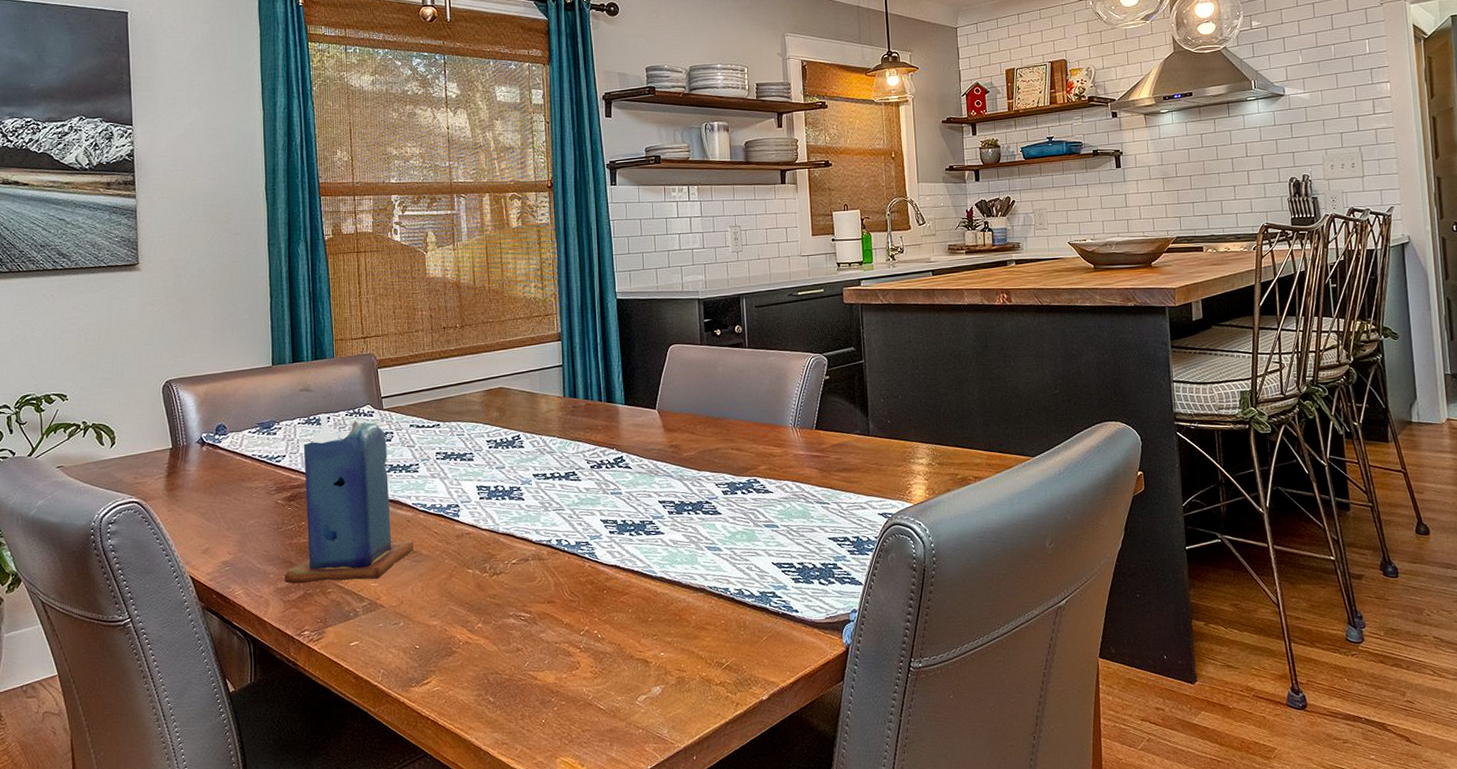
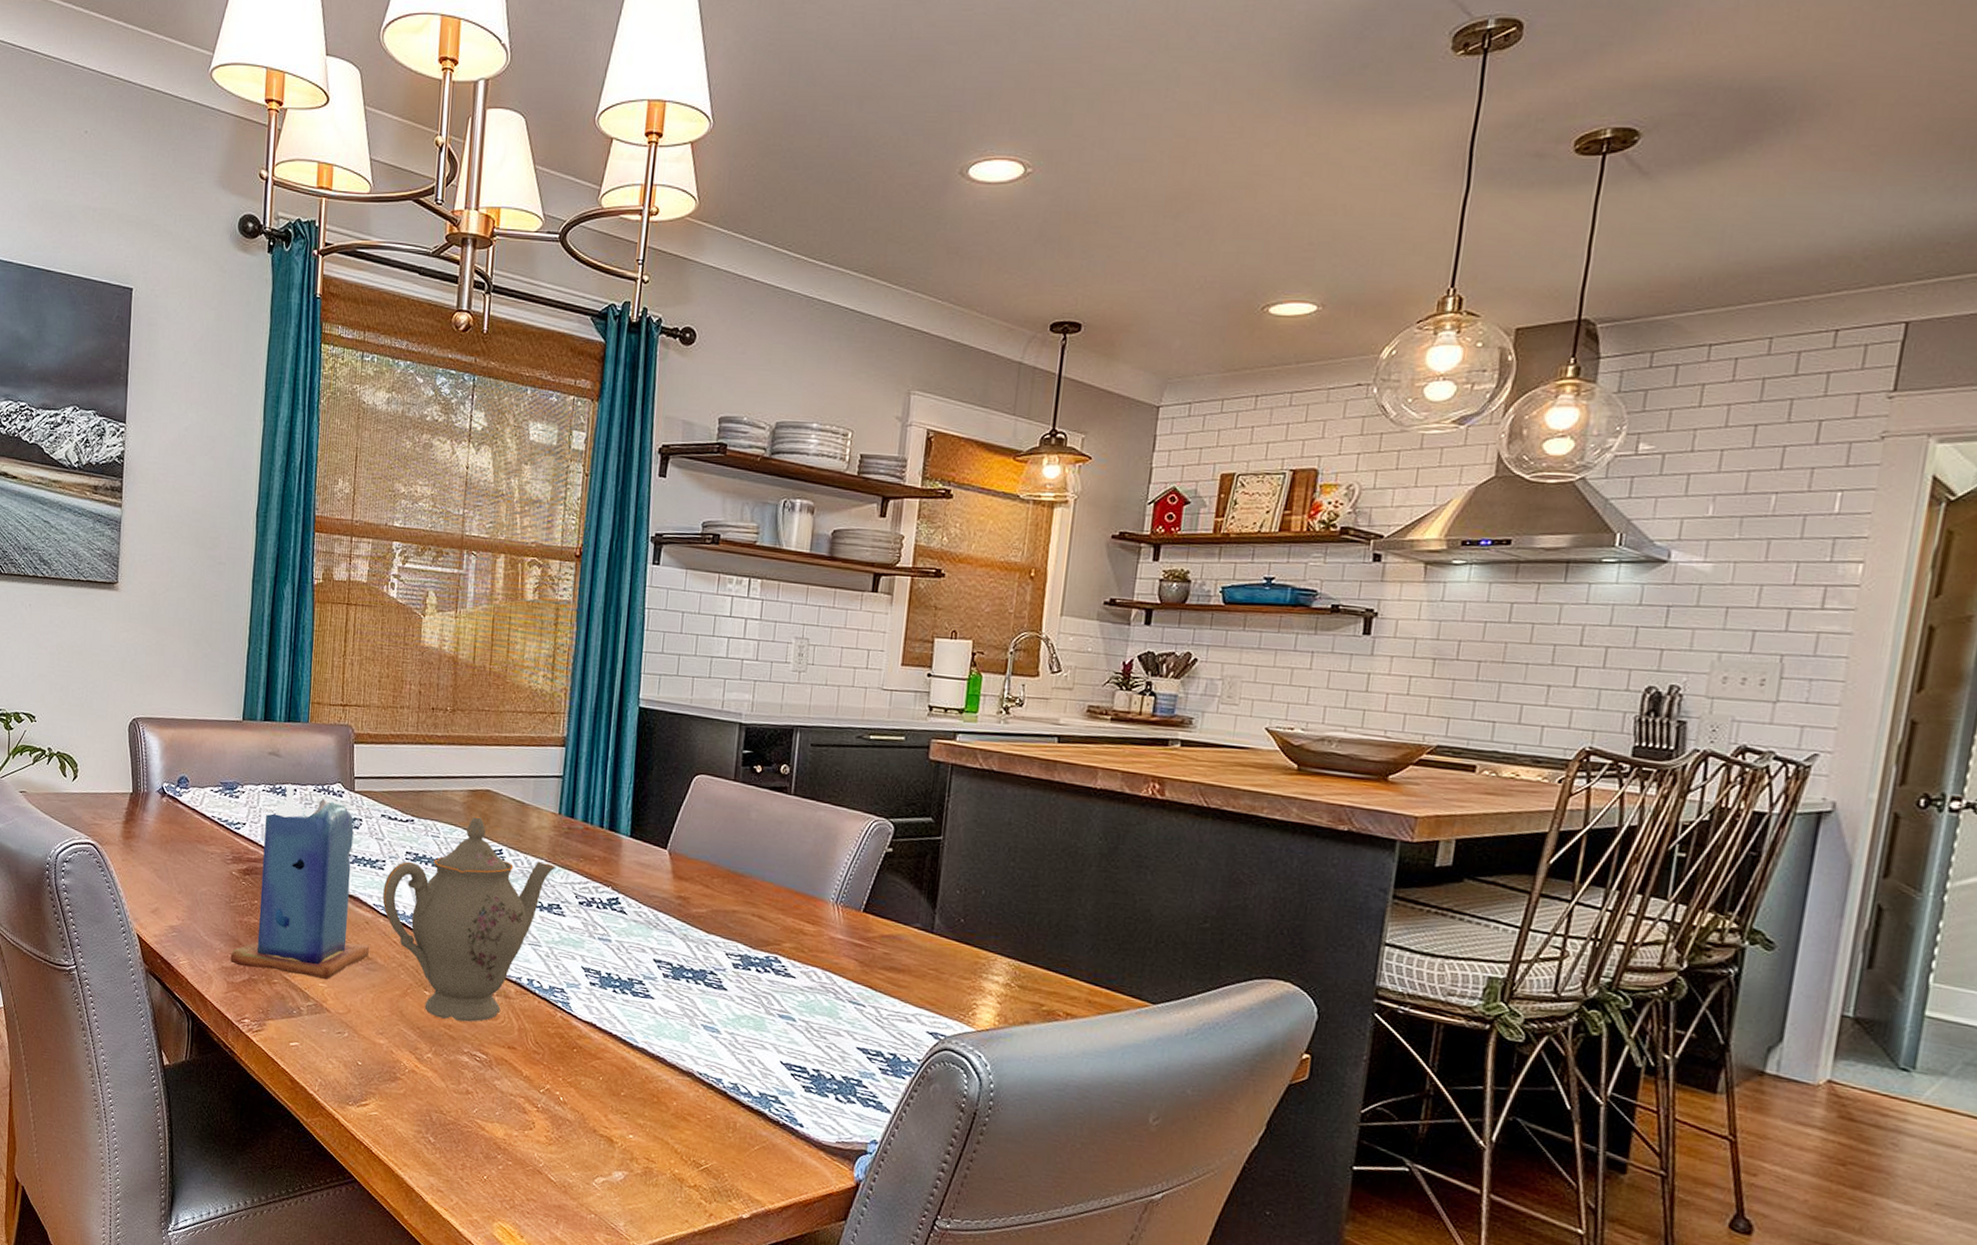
teapot: none [420,410,567,590] -> present [382,815,556,1022]

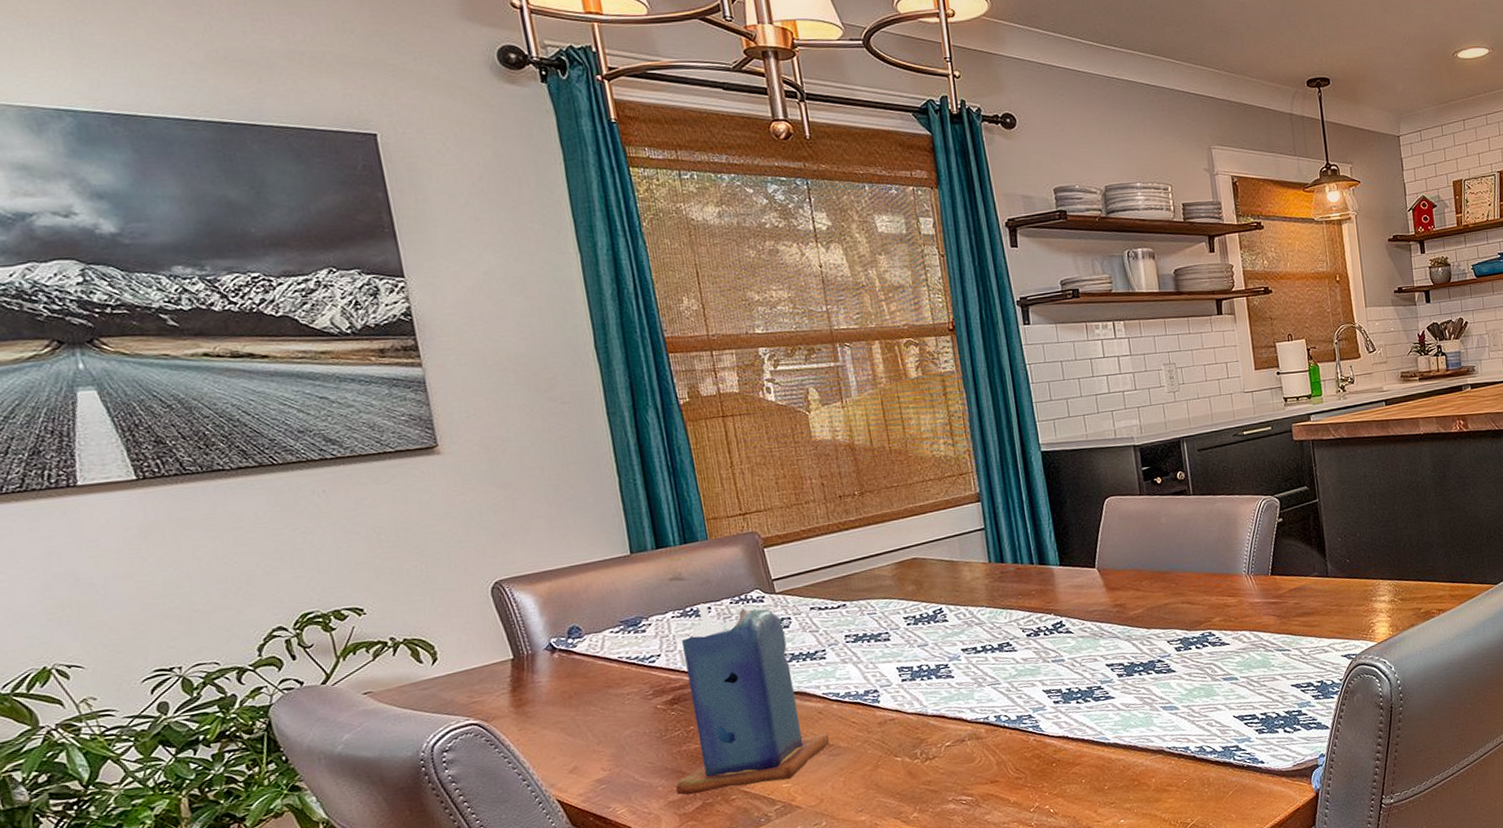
teapot: present [382,815,556,1022] -> none [829,584,998,778]

